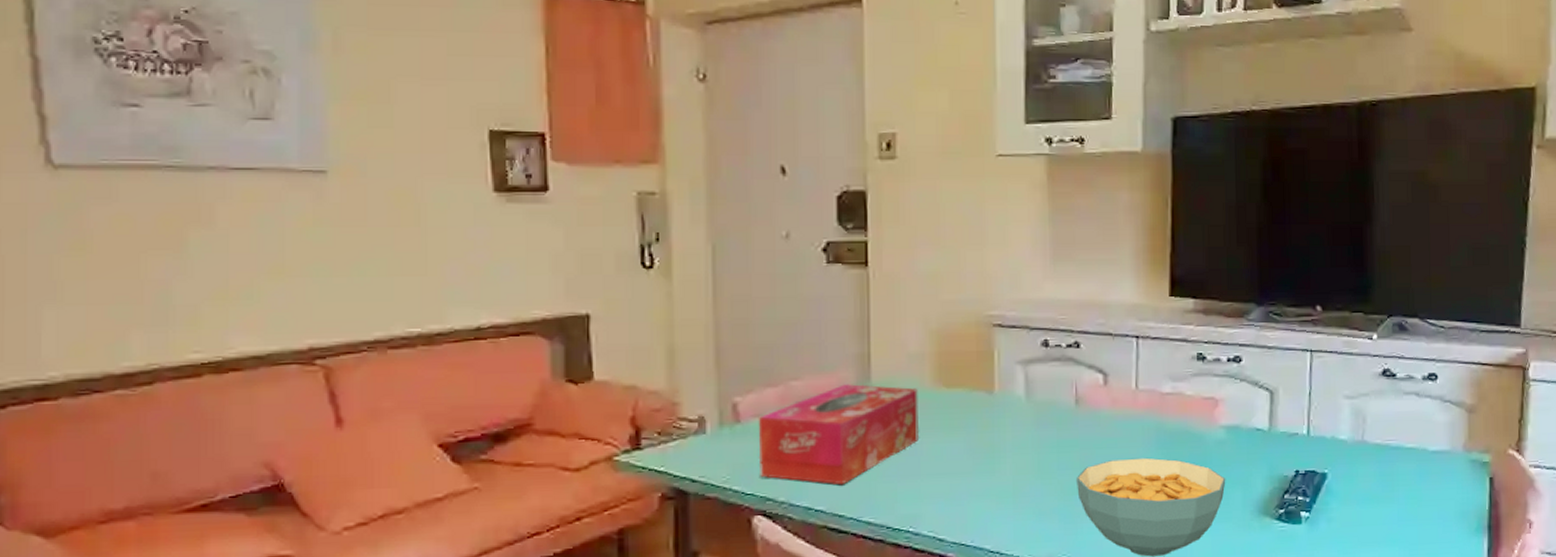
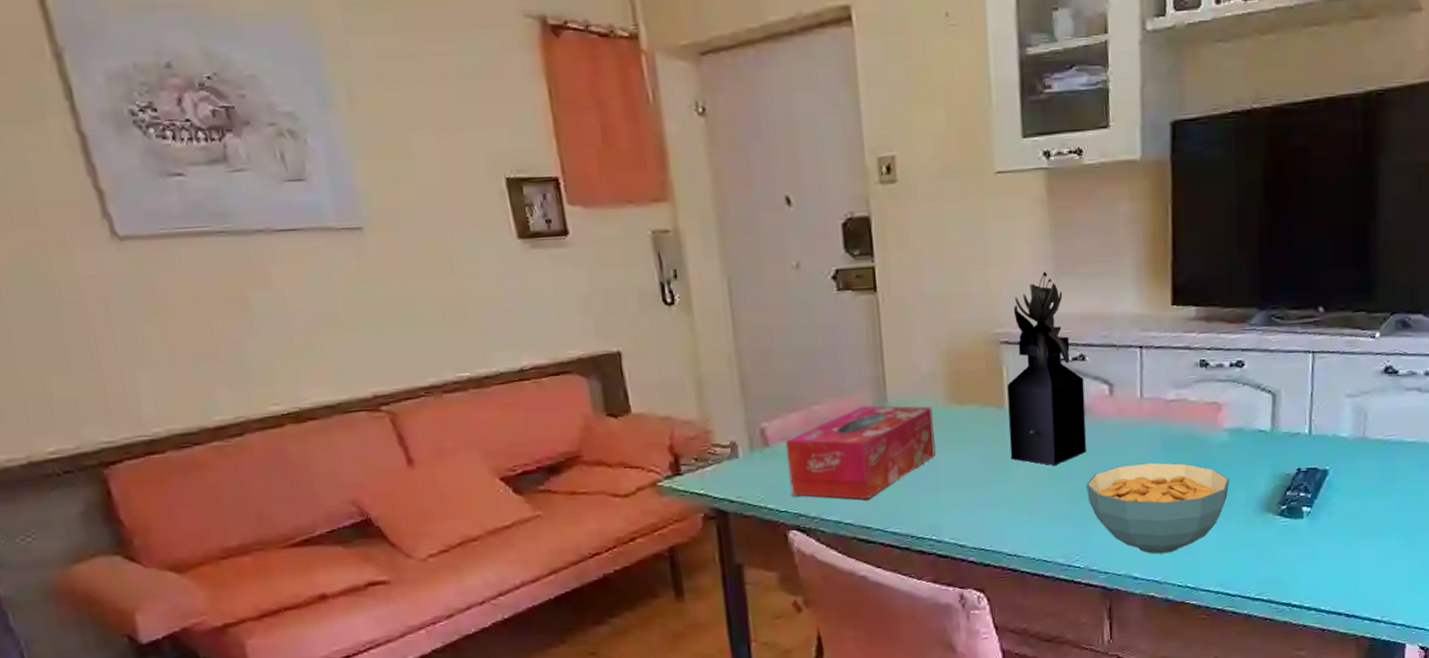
vase: none [997,256,1079,456] -> present [1007,272,1086,465]

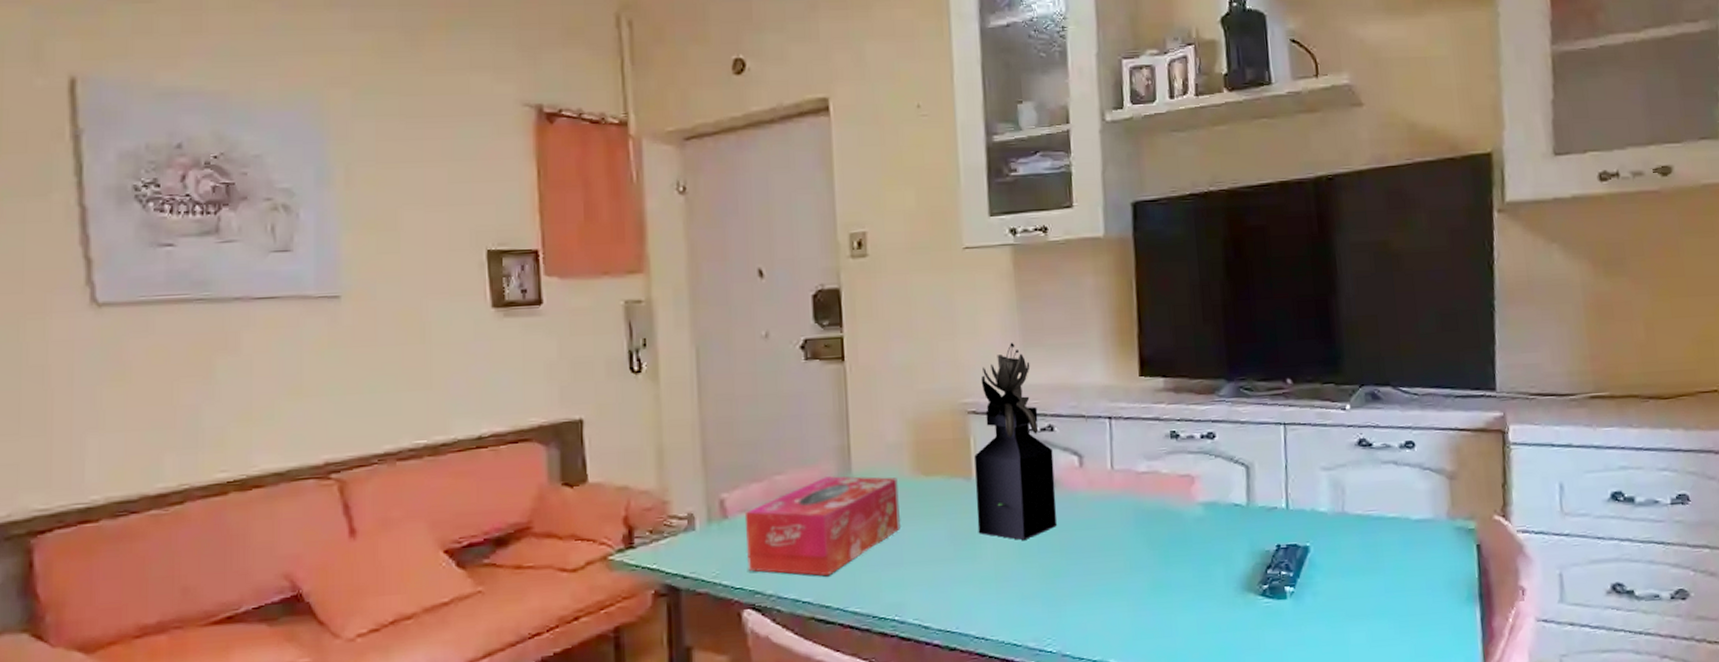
cereal bowl: present [1085,462,1230,555] -> none [1056,537,1207,638]

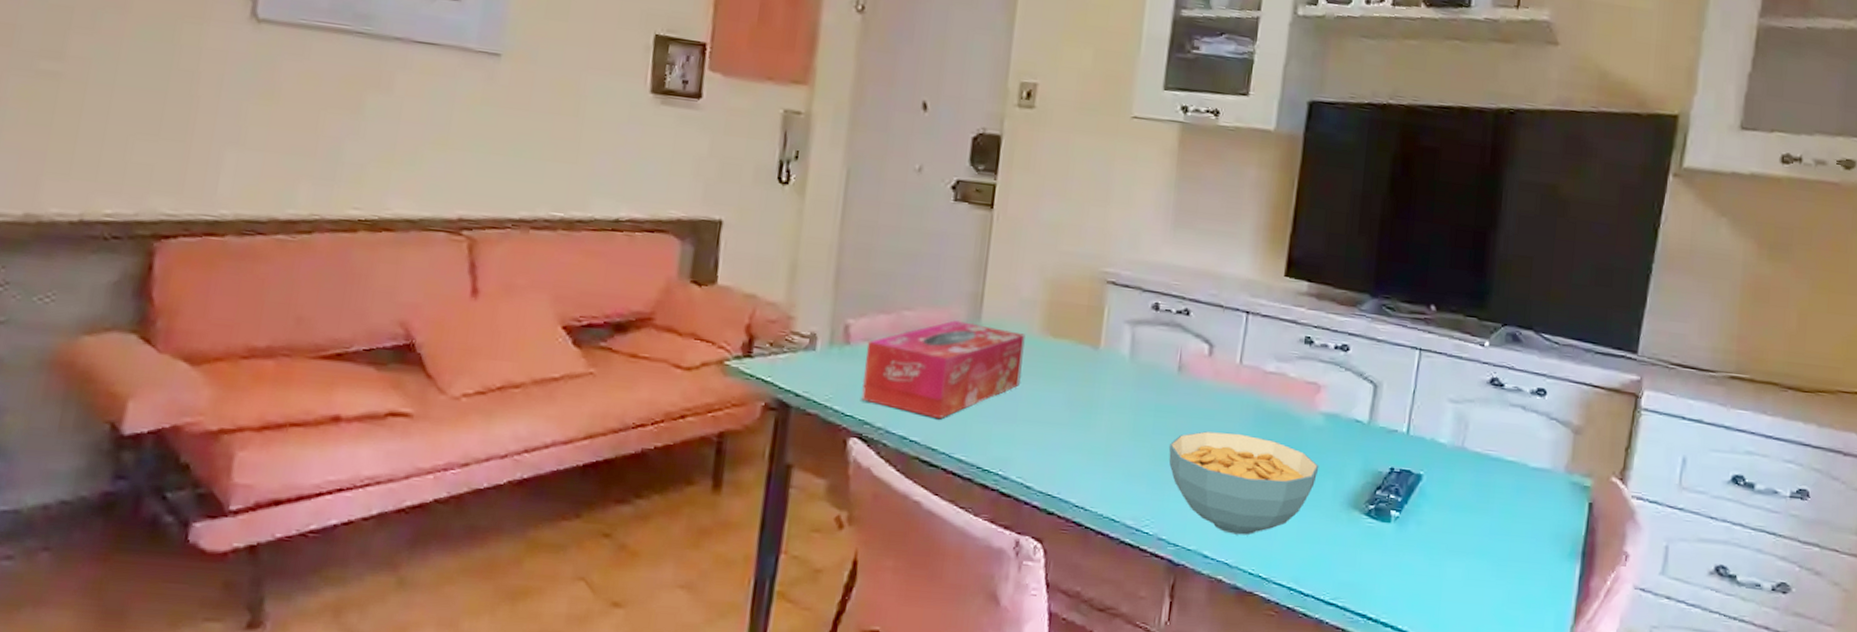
vase: present [974,343,1057,540] -> none [1096,220,1185,418]
cereal bowl: none [1056,537,1207,638] -> present [1168,431,1319,536]

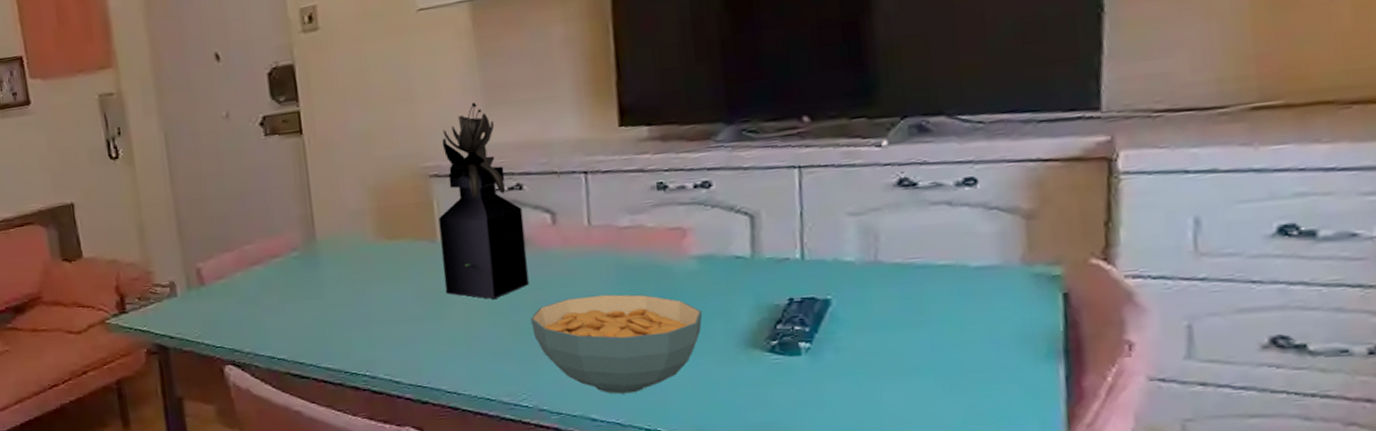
tissue box: present [861,320,1026,420] -> none [219,242,367,336]
vase: none [1096,220,1185,418] -> present [438,103,529,299]

